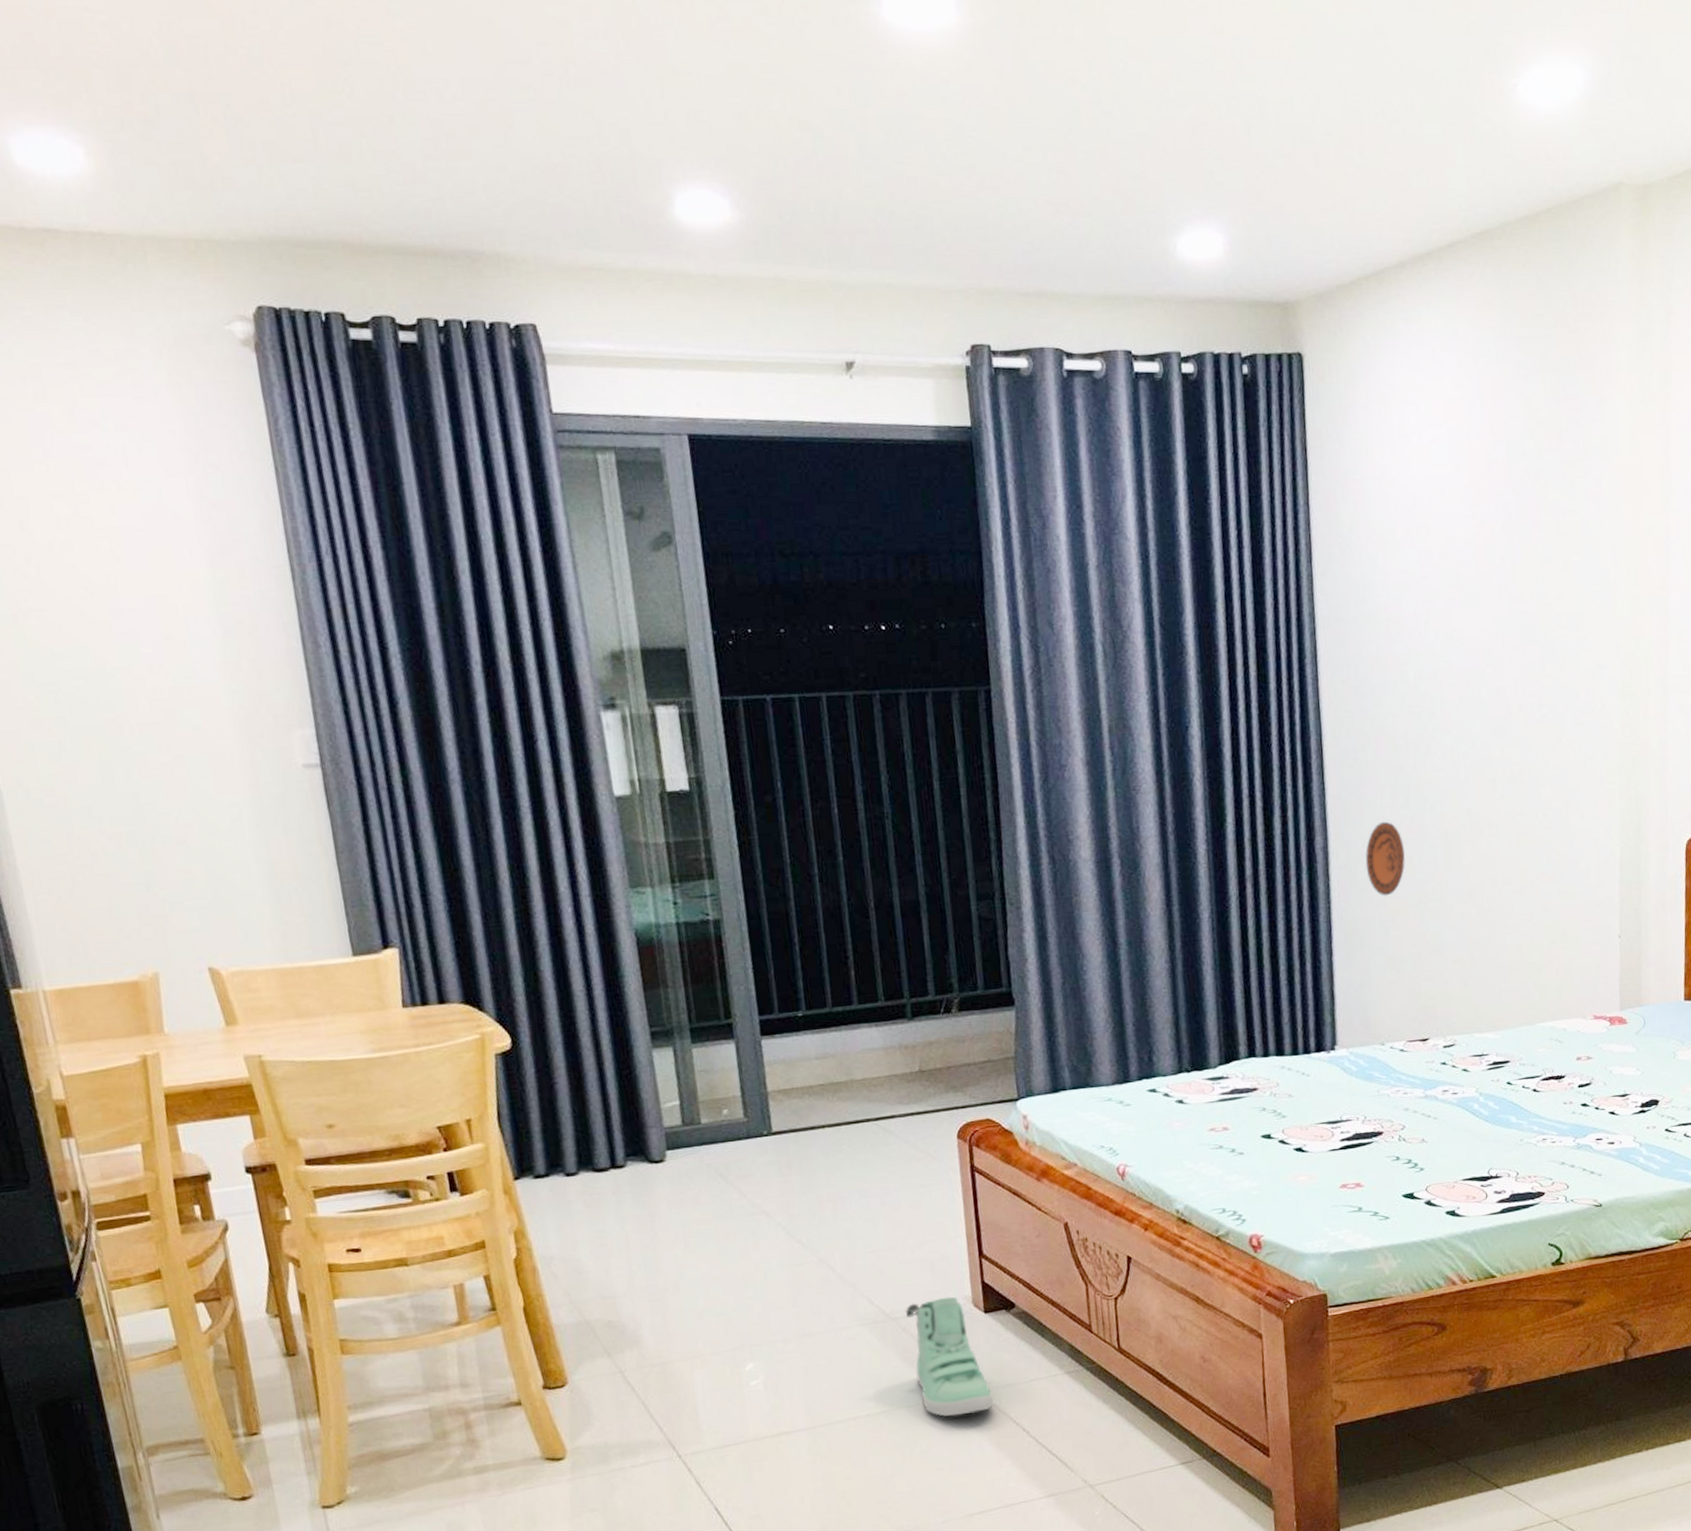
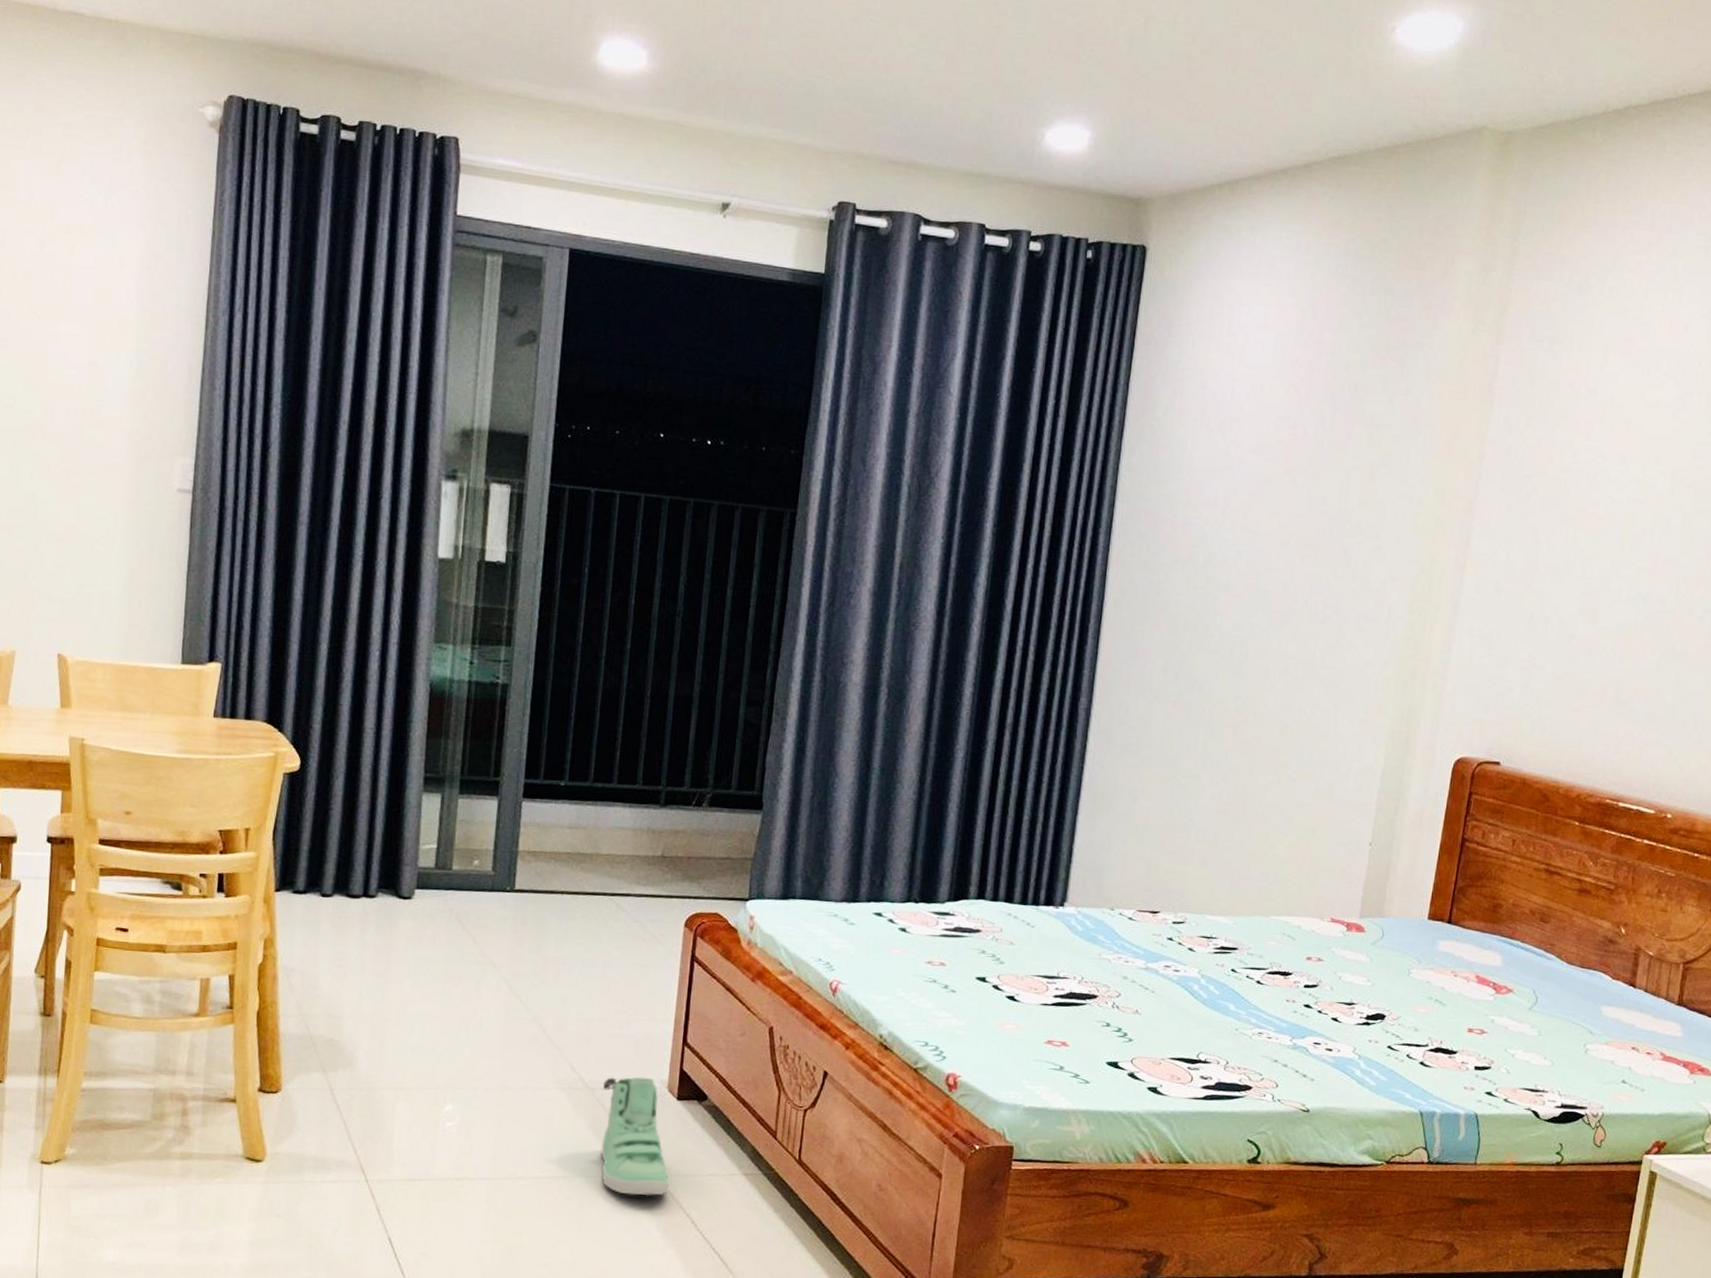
decorative plate: present [1365,821,1405,896] -> none [1125,693,1166,766]

